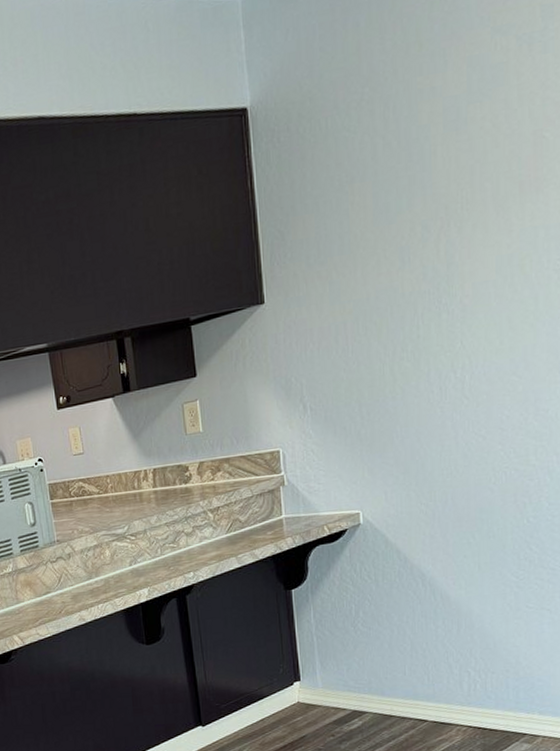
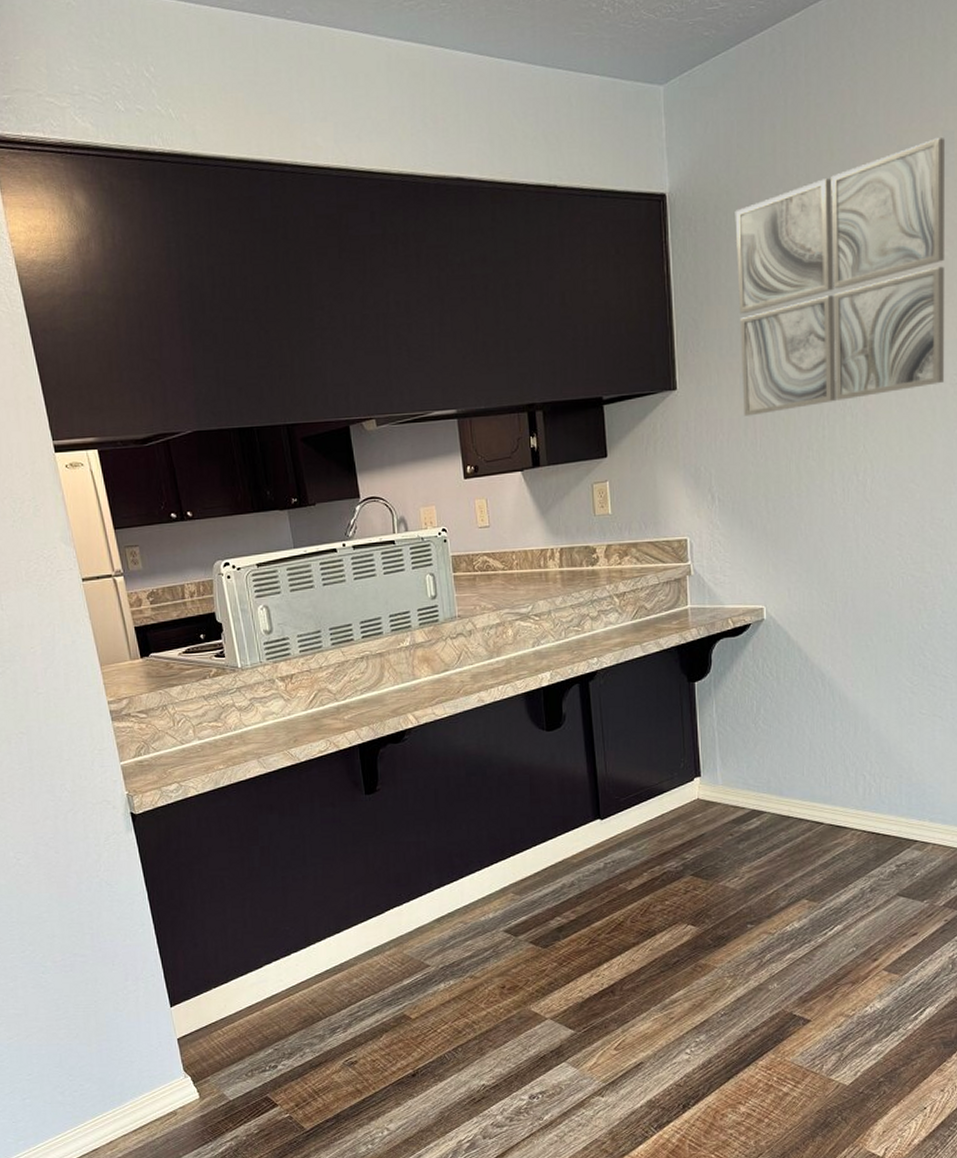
wall art: none [319,12,546,323] -> present [735,136,946,416]

